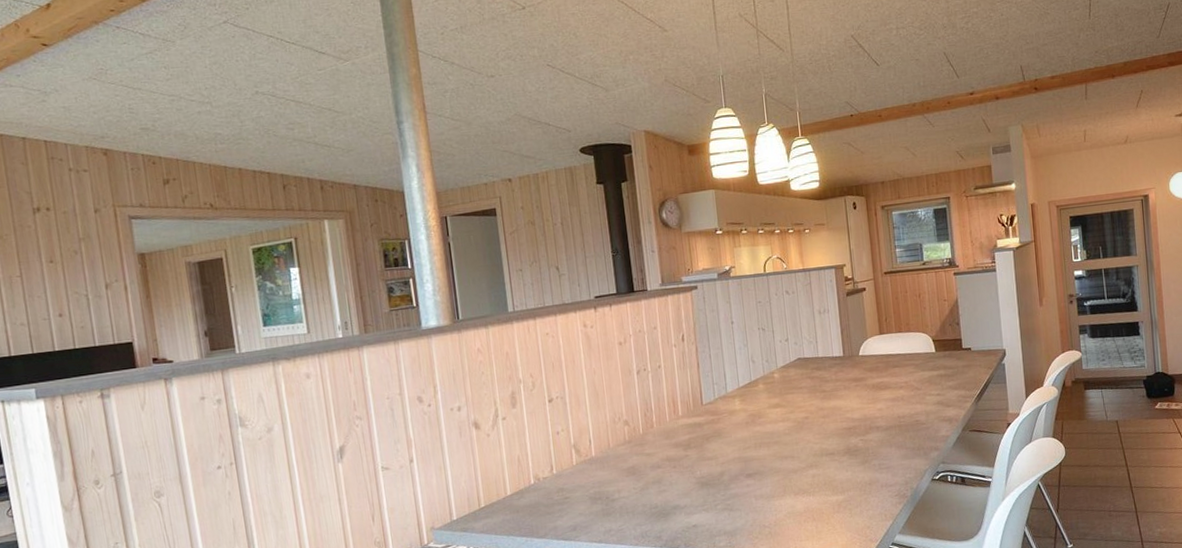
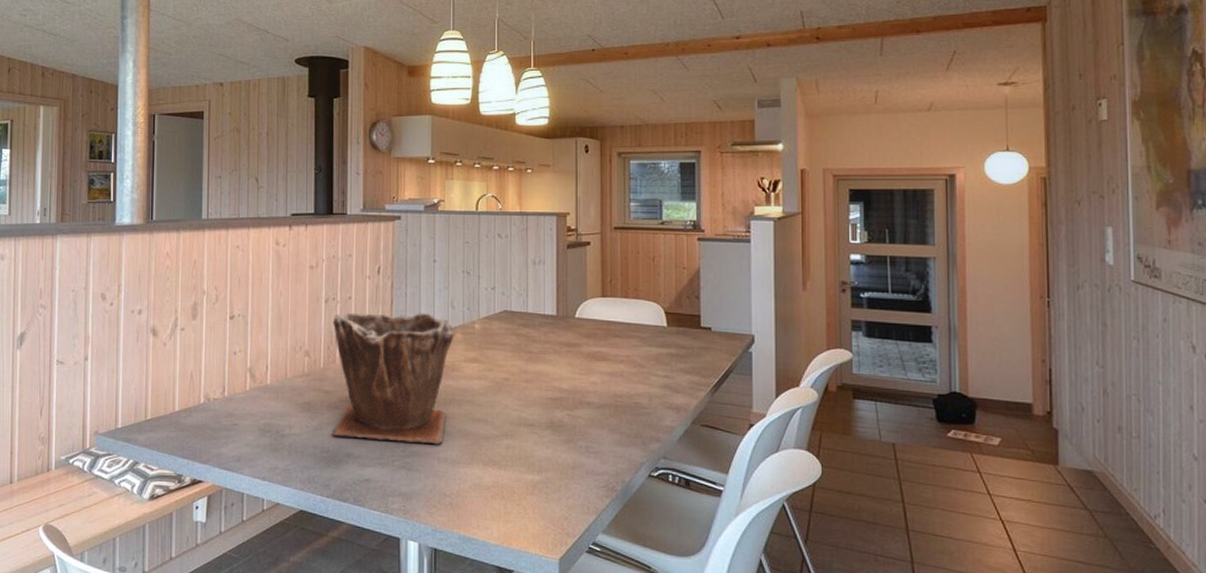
plant pot: none [646,370,759,493] -> present [332,312,454,445]

